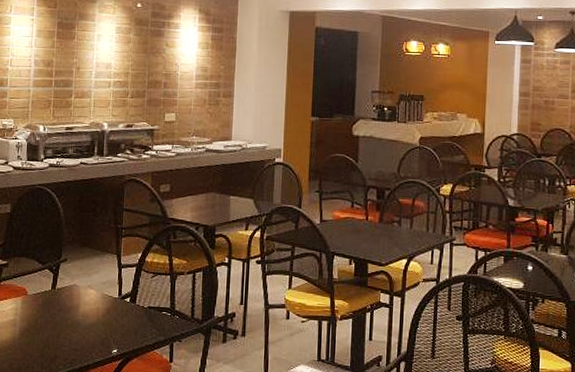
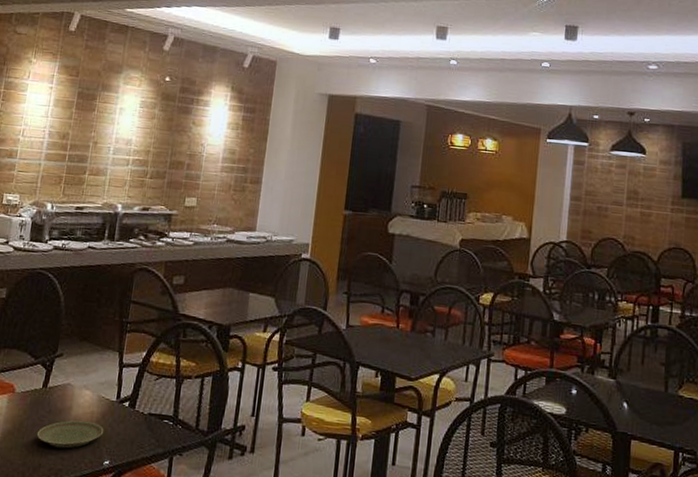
plate: none [50,316,110,341] -> present [36,420,104,449]

